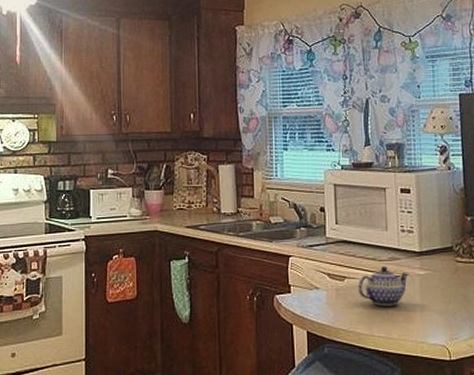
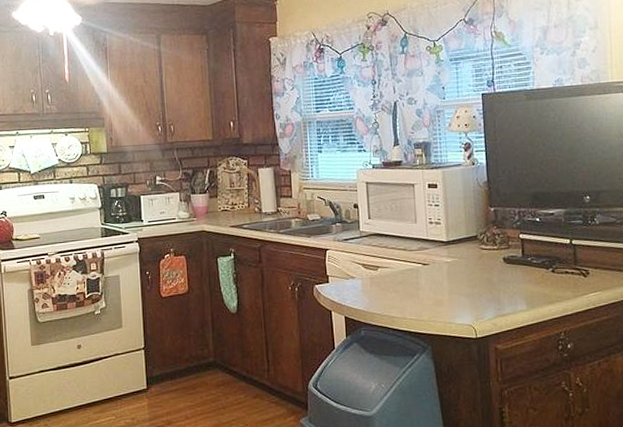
teapot: present [357,265,409,306] -> none [390,255,437,292]

